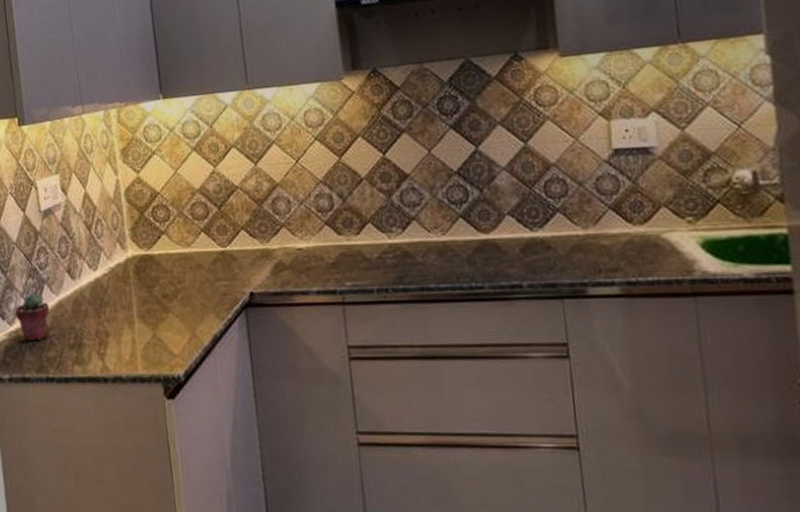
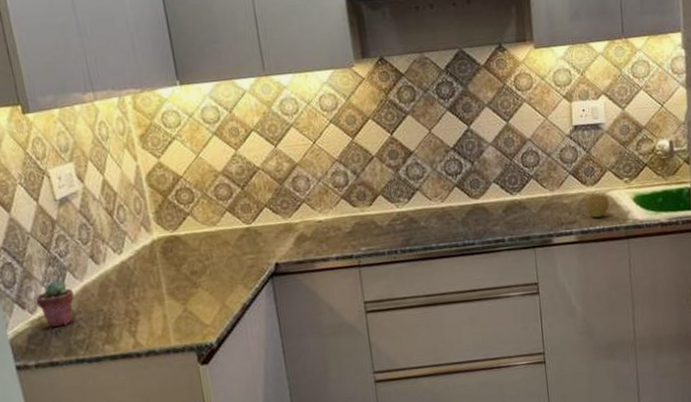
apple: none [631,236,667,266] -> present [585,194,610,218]

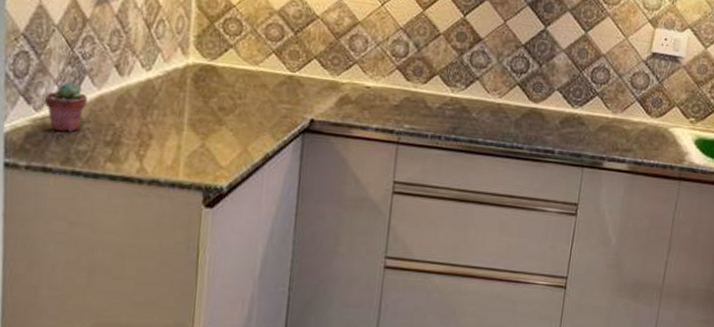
apple: present [585,194,610,218] -> none [644,127,670,152]

